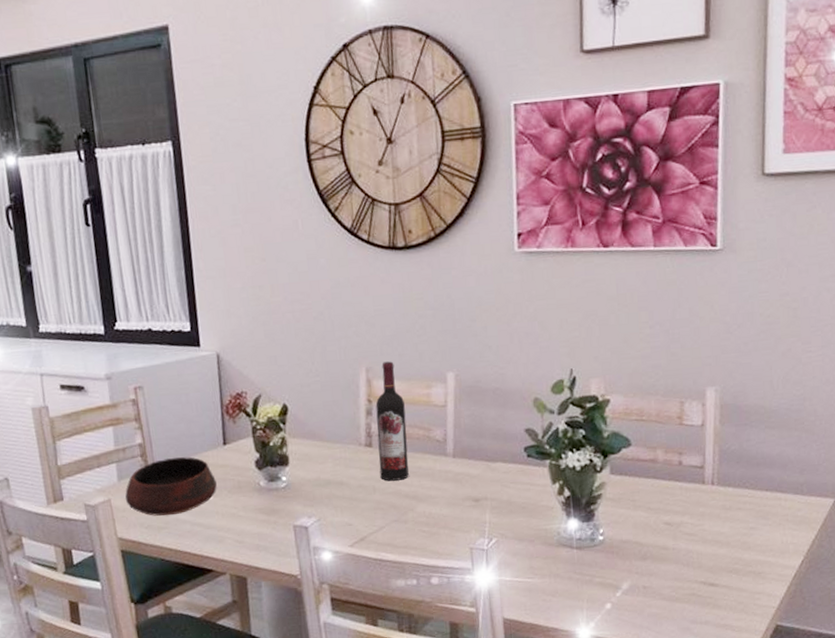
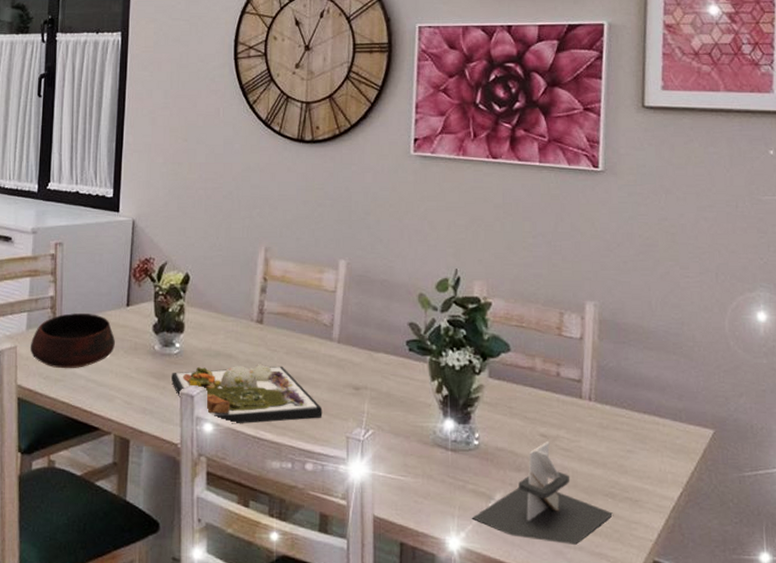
dinner plate: none [282,486,444,550] -> present [172,363,323,424]
wine bottle: present [375,361,409,481] -> none [267,244,297,360]
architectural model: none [601,529,738,621] -> present [472,442,614,545]

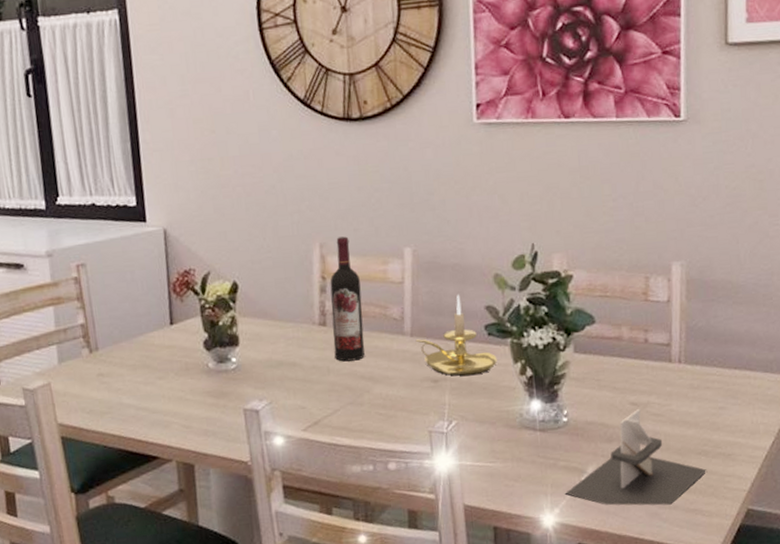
bowl: present [30,313,115,369] -> none [65,337,163,401]
dinner plate: present [172,363,323,424] -> none [231,367,401,434]
wine bottle: none [267,244,297,360] -> present [330,236,365,362]
candle holder: none [342,308,416,388] -> present [415,294,497,376]

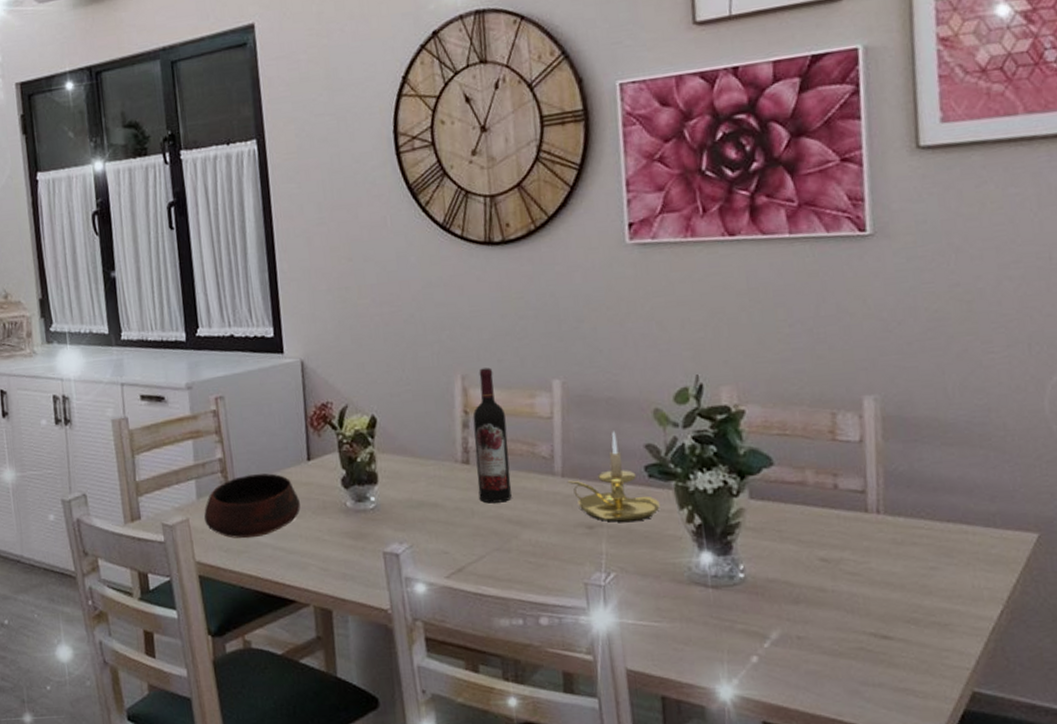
bowl: none [65,337,163,401] -> present [203,473,301,539]
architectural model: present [565,409,707,506] -> none [745,566,919,682]

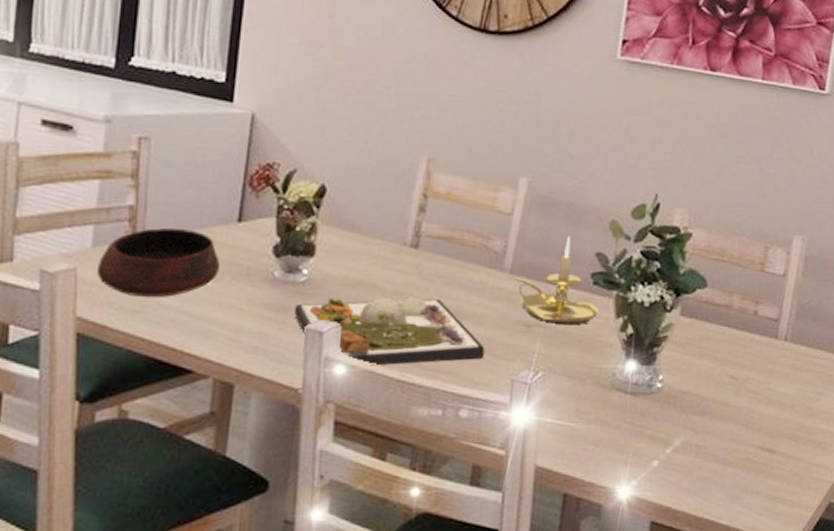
dinner plate: none [370,509,553,582] -> present [295,294,485,366]
wine bottle: present [472,367,512,504] -> none [421,154,465,292]

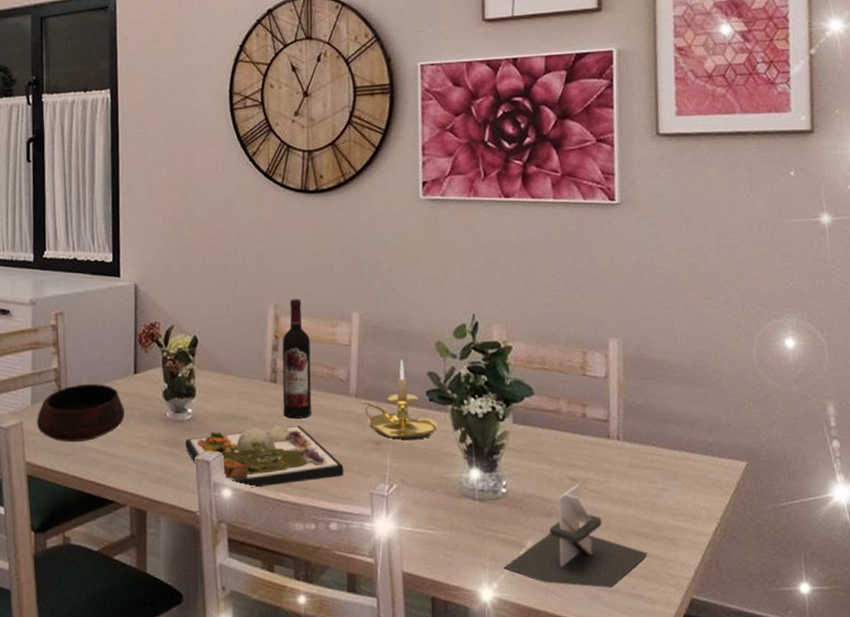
wine bottle: none [421,154,465,292] -> present [282,299,312,419]
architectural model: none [647,384,796,489] -> present [504,485,649,588]

